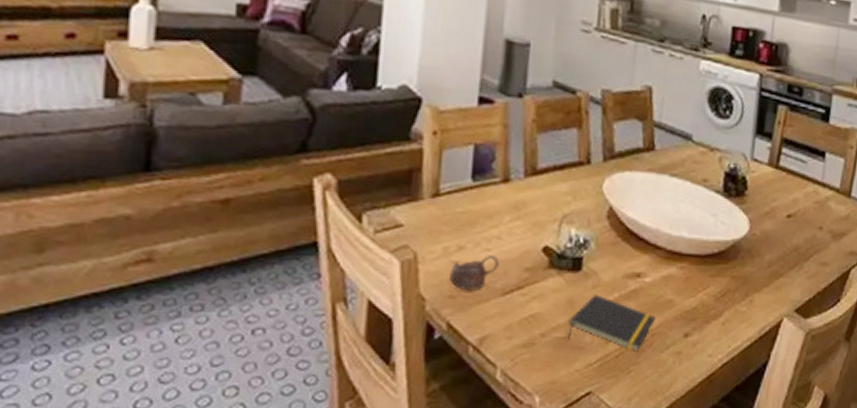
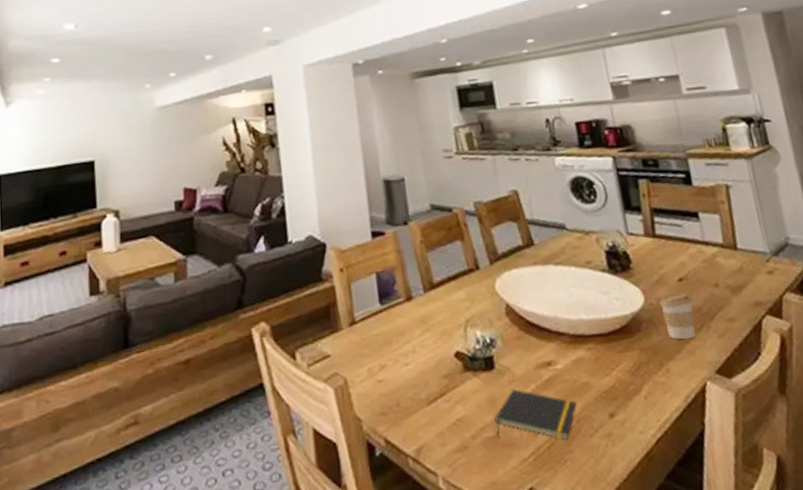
cup: present [449,255,499,290] -> none [378,369,419,406]
coffee cup: none [762,228,795,275] -> present [659,293,696,340]

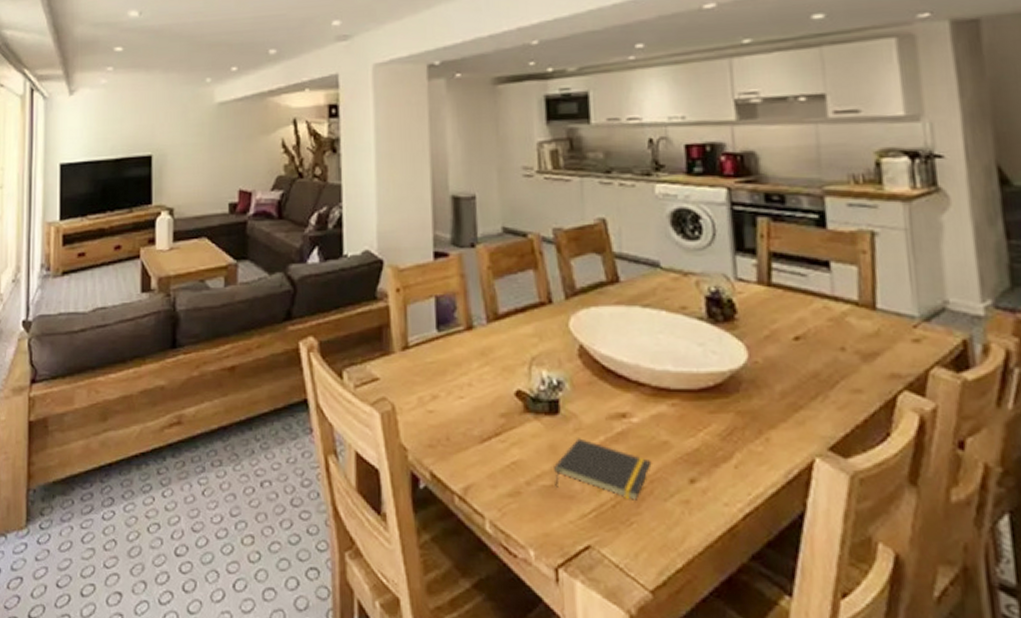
coffee cup: present [659,293,696,340] -> none [767,353,810,408]

